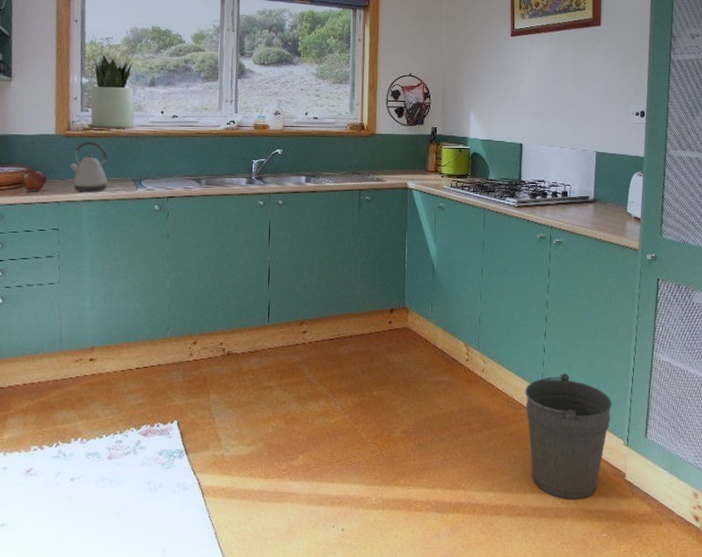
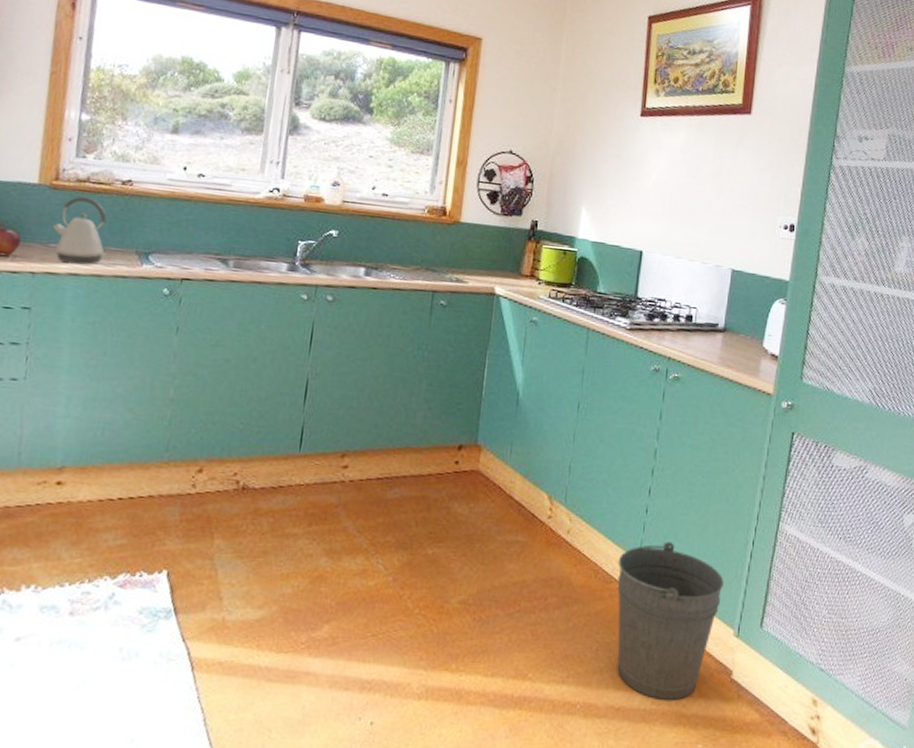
planter: present [86,56,138,130] -> none [81,87,151,186]

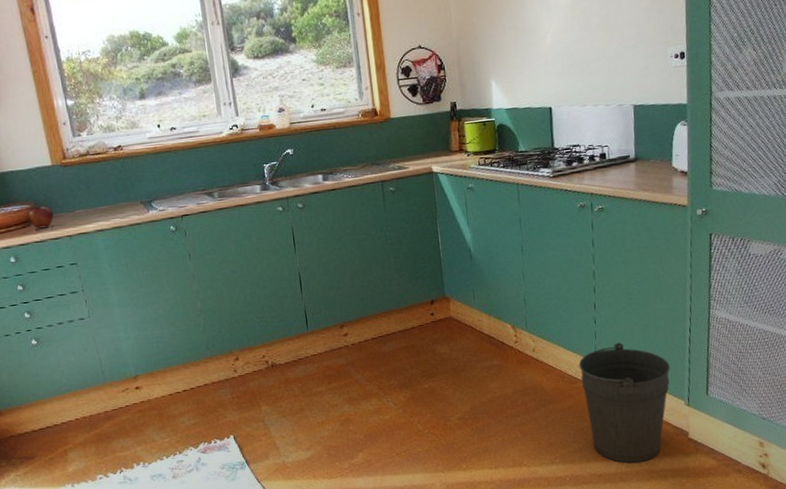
kettle: present [53,197,108,266] -> none [73,167,120,223]

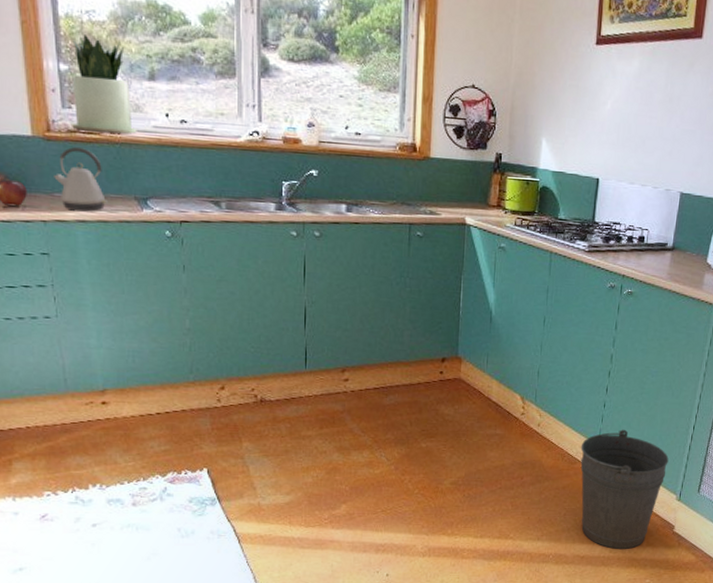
kettle: none [73,167,120,223] -> present [54,147,109,212]
planter: none [75,71,136,154] -> present [70,35,137,134]

